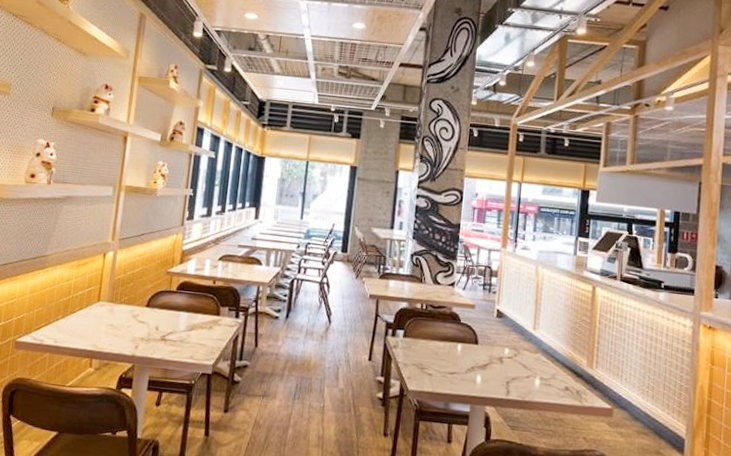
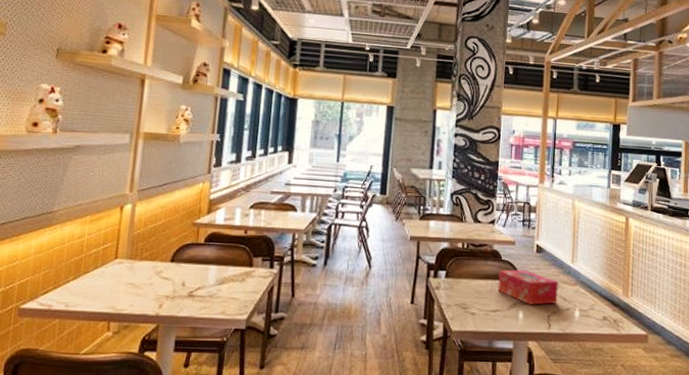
tissue box: none [455,333,519,371] -> present [497,269,559,305]

